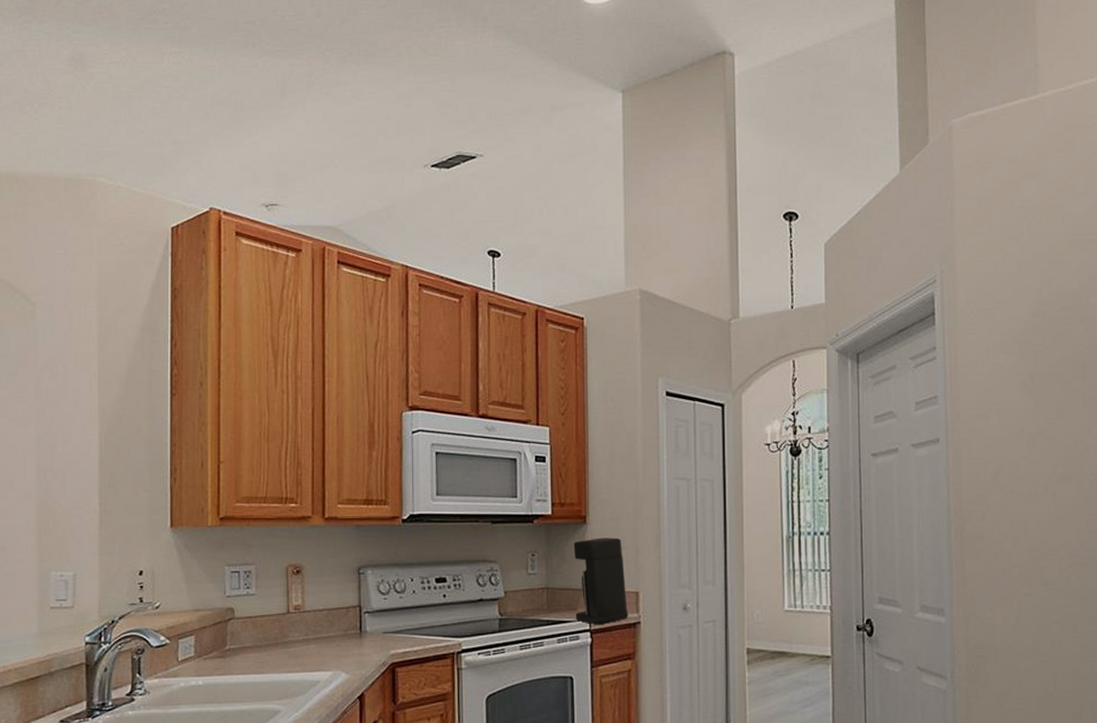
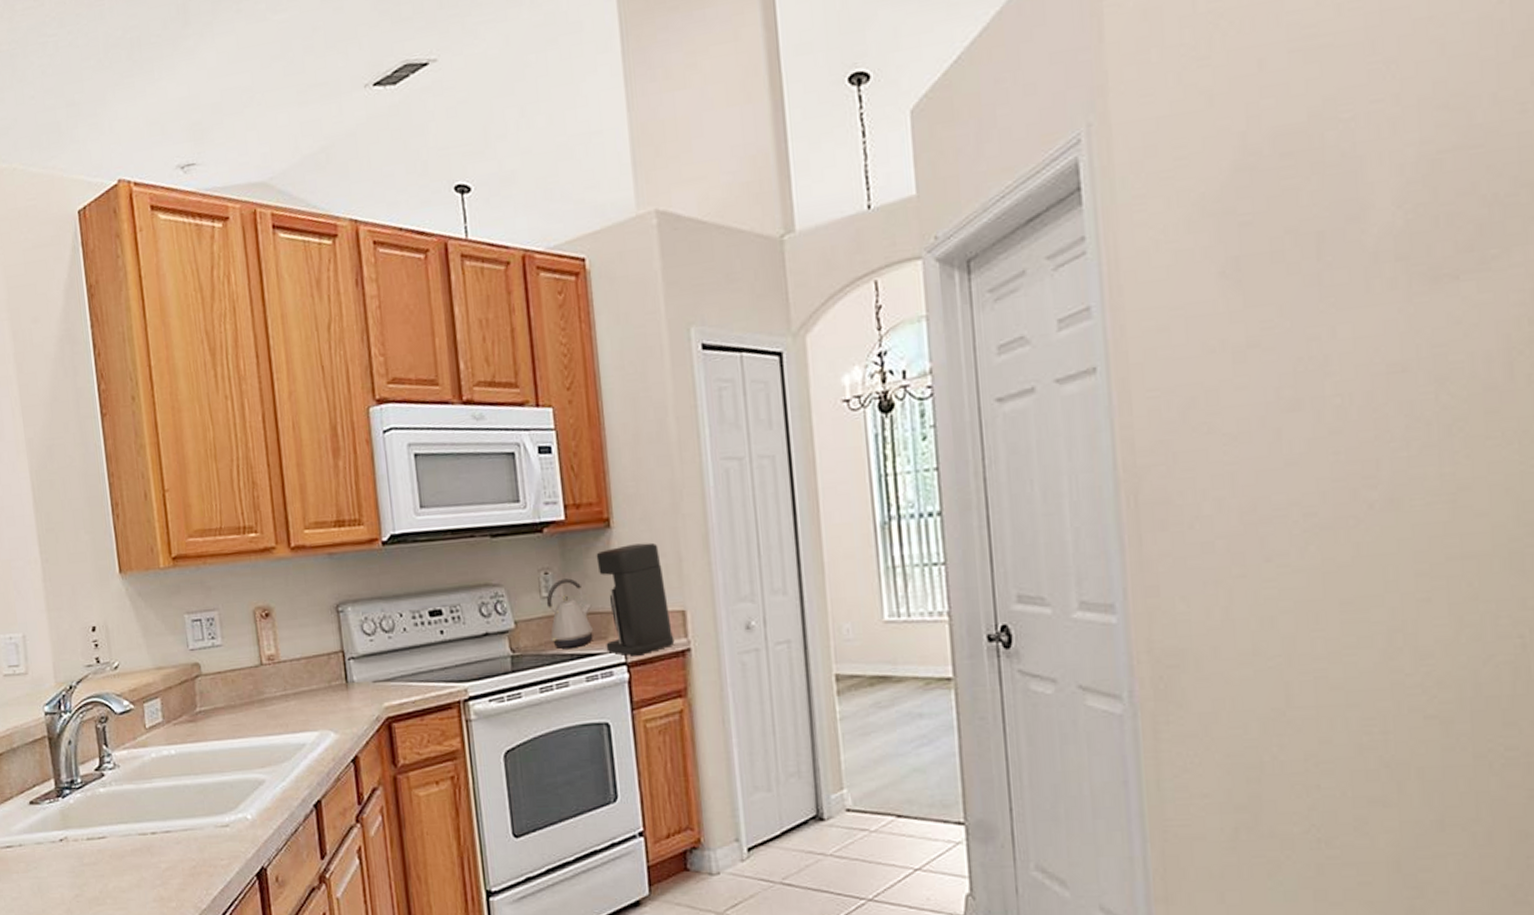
kettle: none [531,560,567,615] -> present [546,578,594,649]

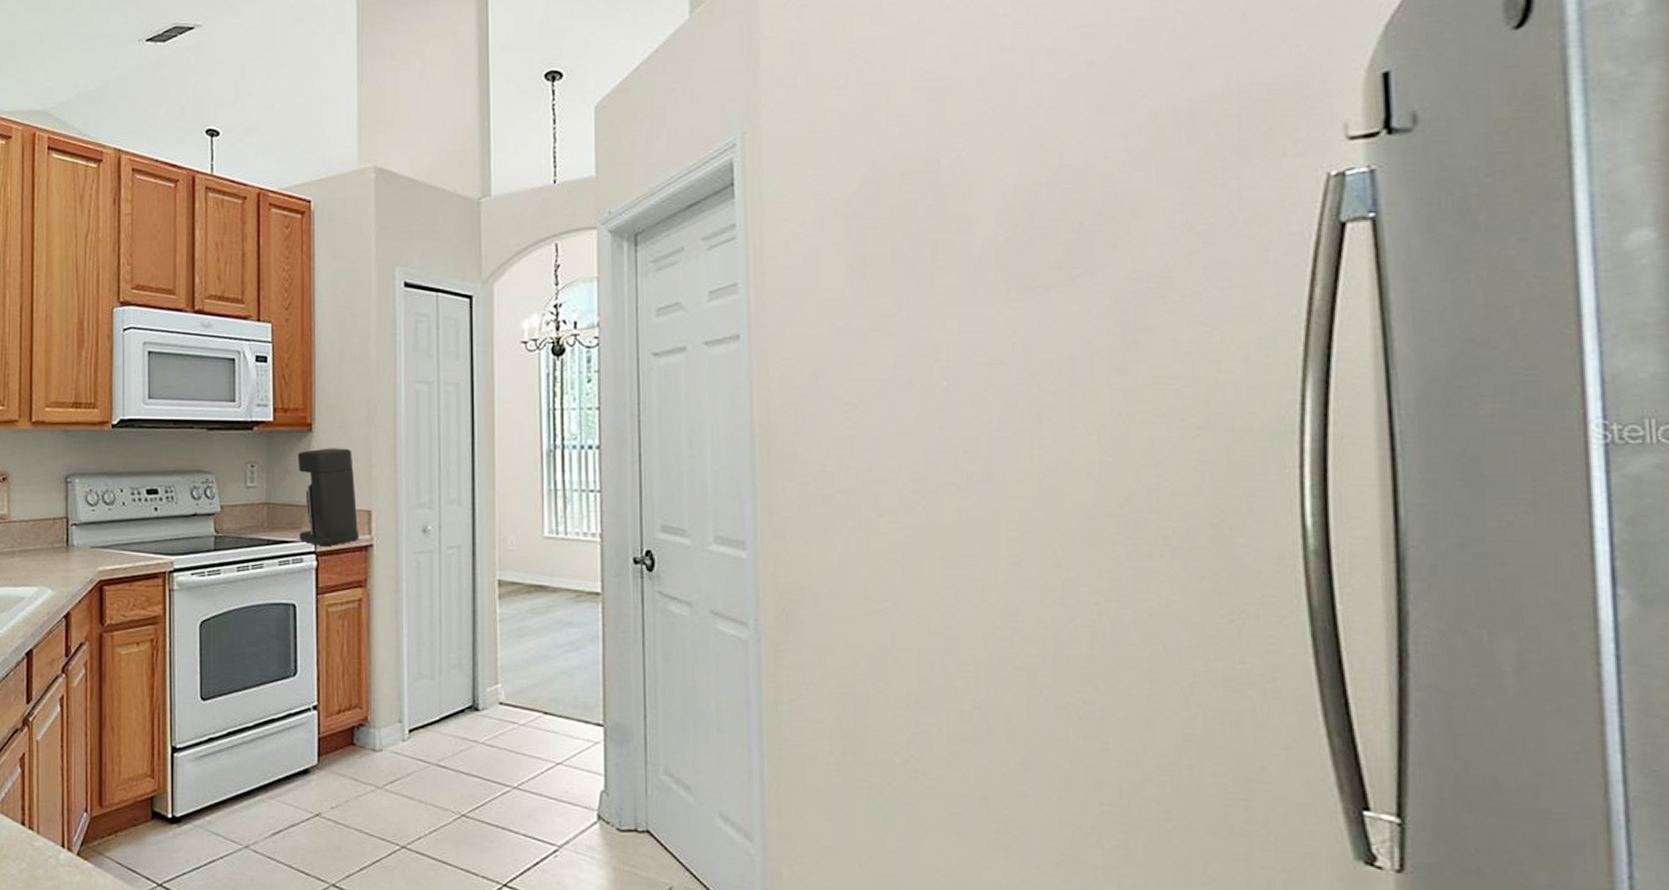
kettle: present [546,578,594,649] -> none [250,472,290,534]

